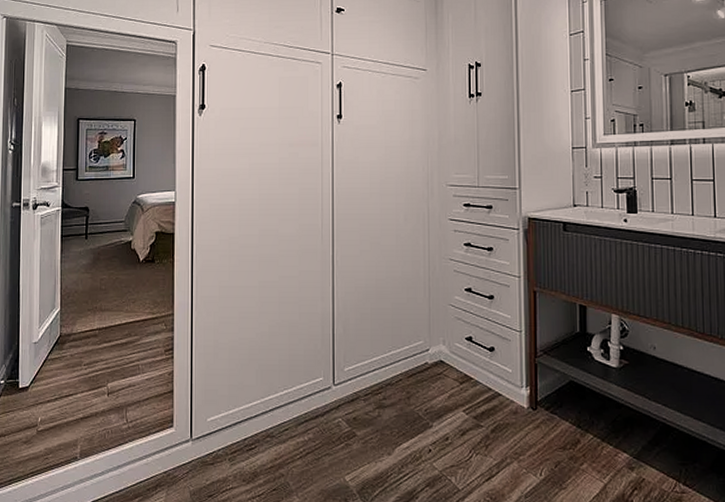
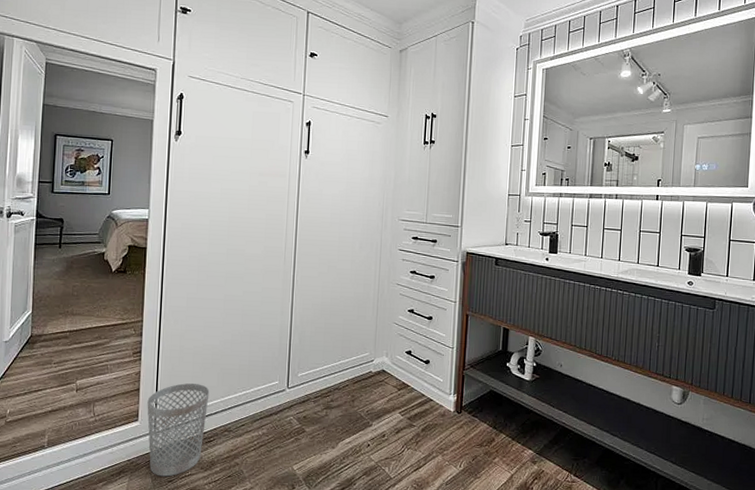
wastebasket: none [182,382,248,491] -> present [147,383,210,477]

